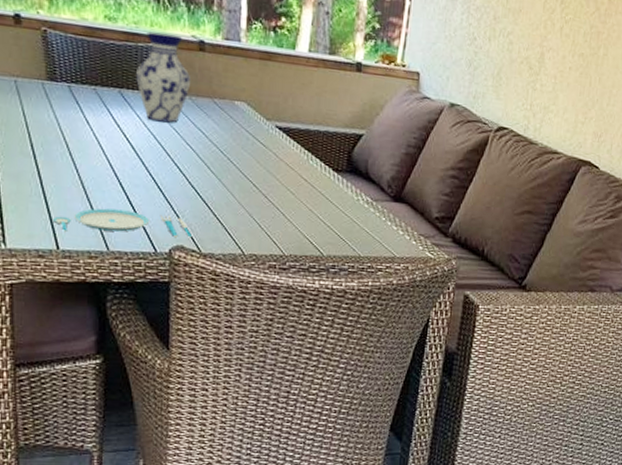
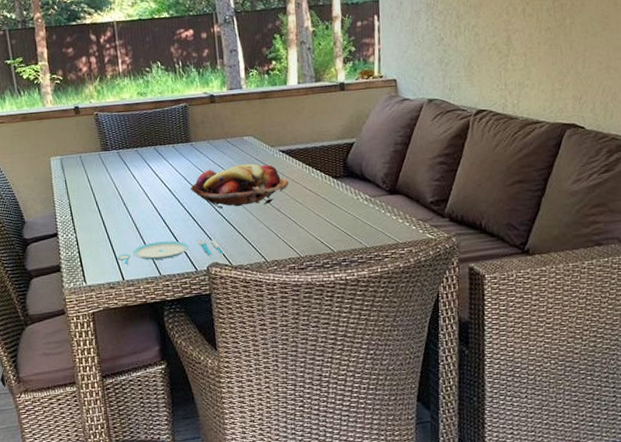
vase: present [136,31,192,123] -> none [165,95,208,166]
fruit basket: none [160,132,282,188] -> present [190,164,289,210]

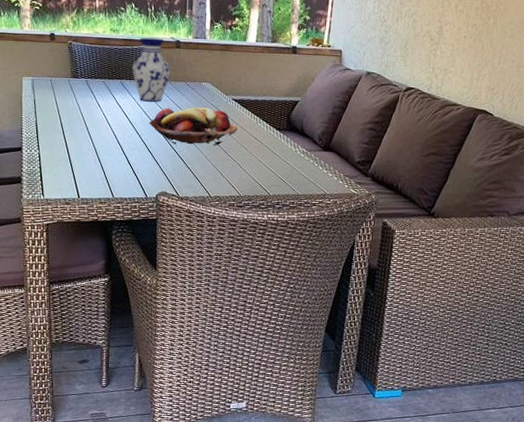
plate: present [117,238,224,266] -> none [75,167,173,186]
vase: none [165,95,208,166] -> present [132,37,171,102]

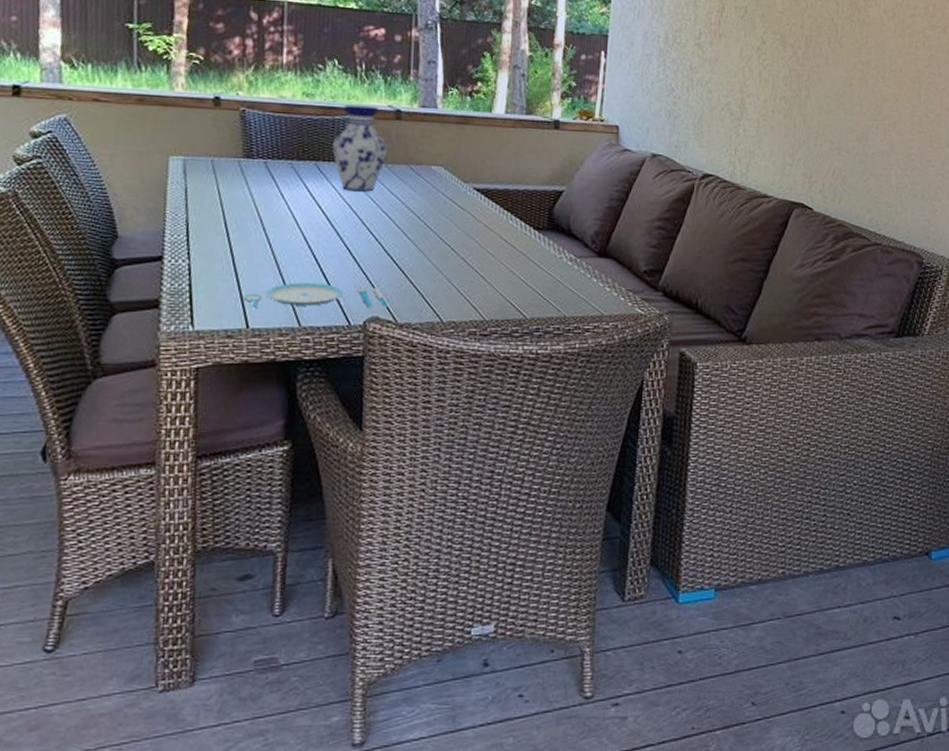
plate: none [75,167,173,186] -> present [243,282,389,310]
fruit basket: present [149,107,237,146] -> none [355,199,480,252]

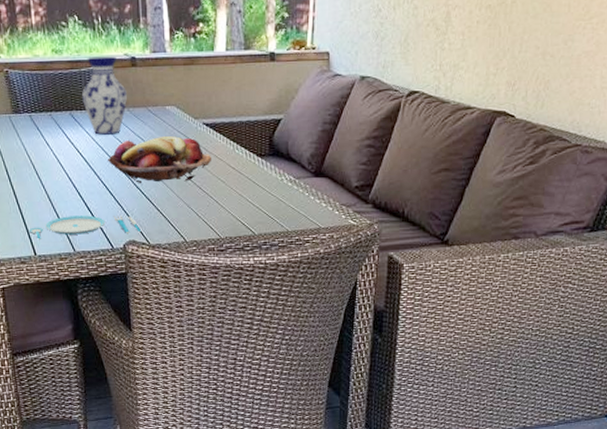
fruit basket: none [355,199,480,252] -> present [108,136,211,184]

